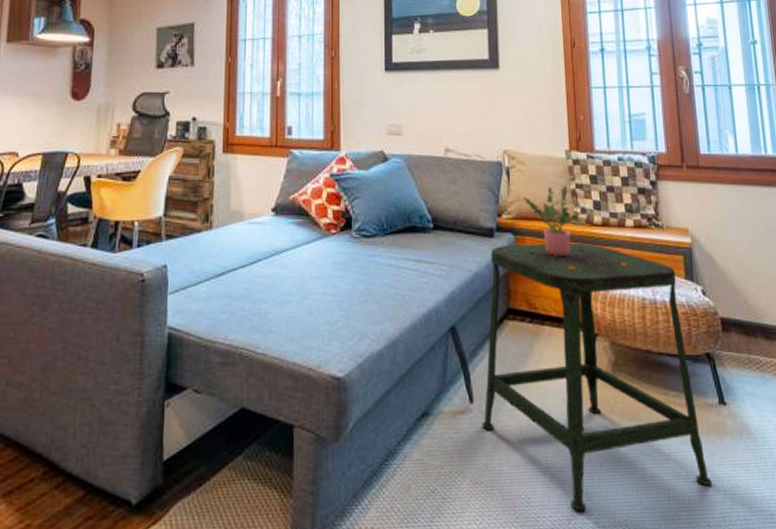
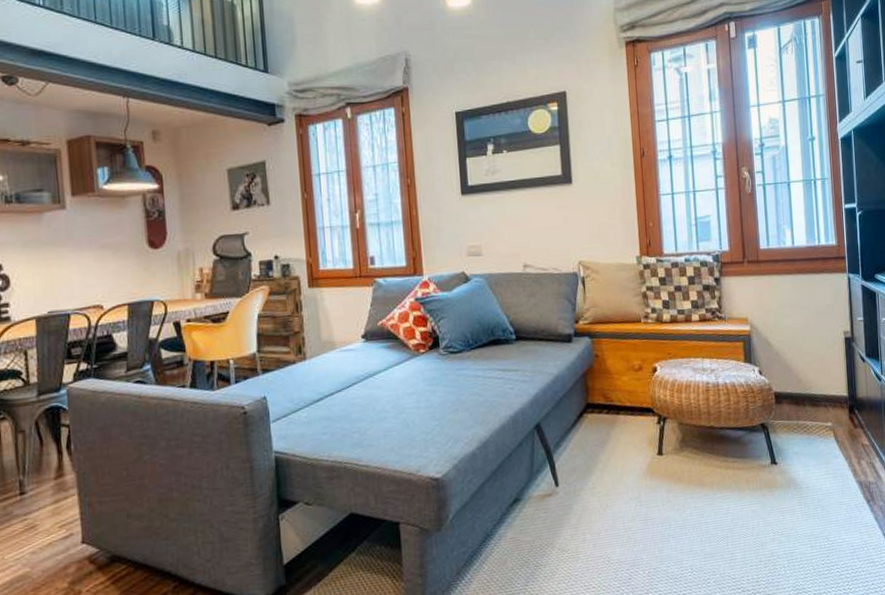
stool: present [482,242,712,512] -> none [567,339,764,563]
potted plant: present [522,186,584,257] -> none [597,289,654,354]

